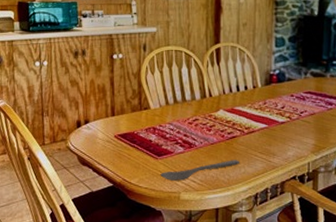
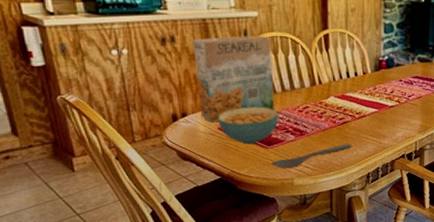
cereal box: none [99,49,167,131] -> present [192,35,275,123]
cereal bowl: none [115,117,170,154] -> present [218,107,279,145]

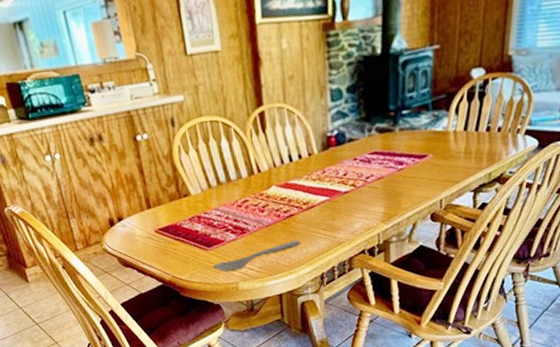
cereal box: present [192,35,275,123] -> none [119,122,211,225]
cereal bowl: present [218,107,279,145] -> none [153,204,217,247]

